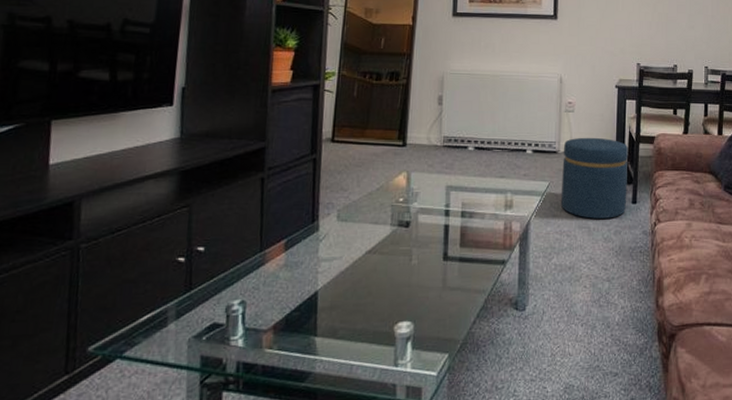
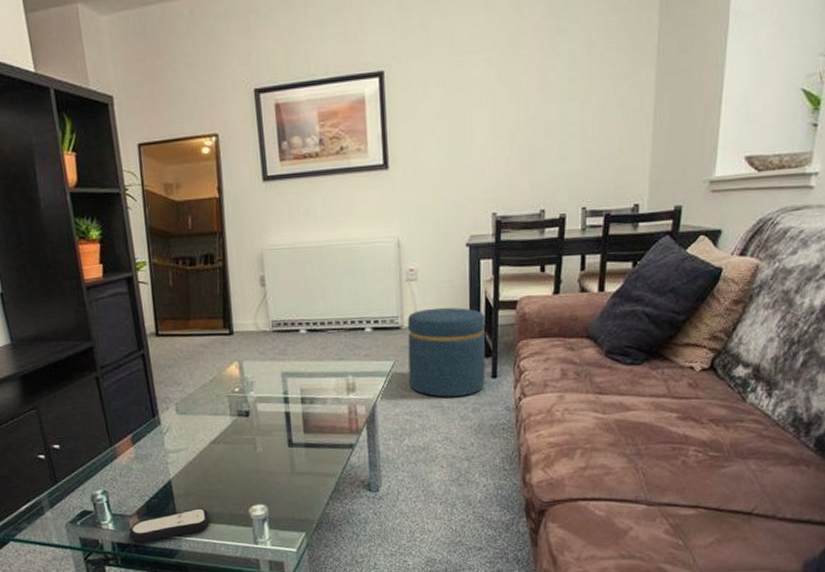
remote control: none [258,324,352,363] -> present [128,508,211,543]

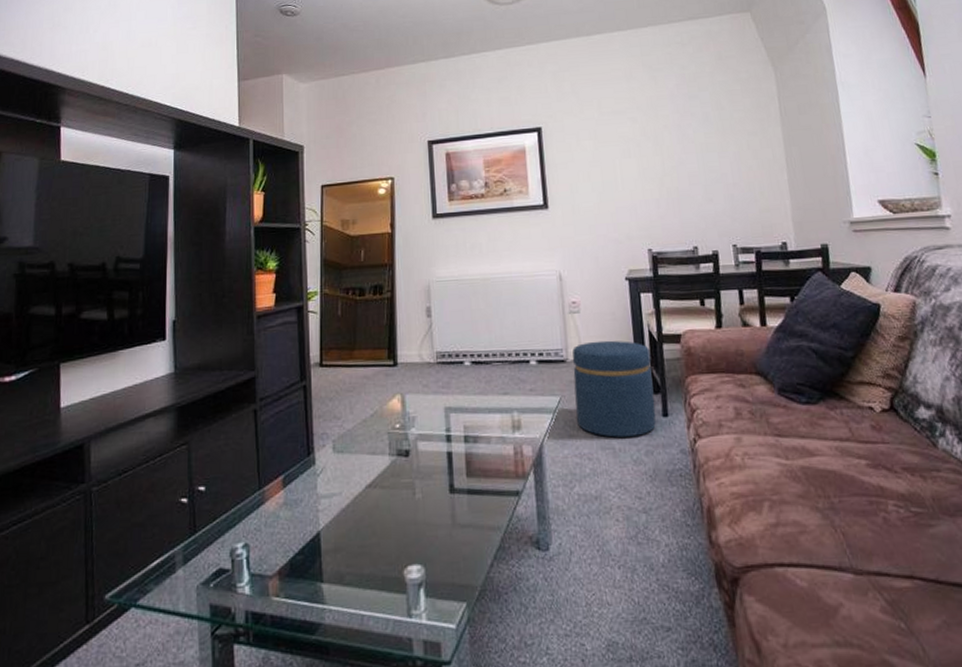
remote control: present [128,508,211,543] -> none [266,568,360,612]

